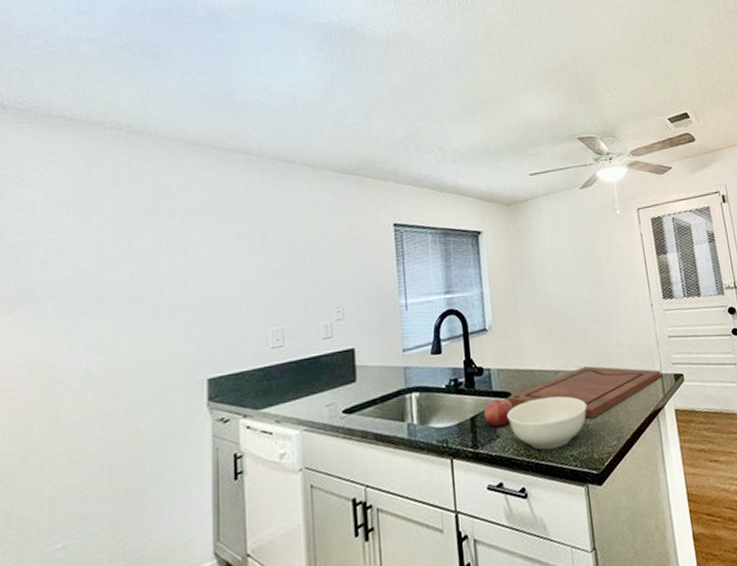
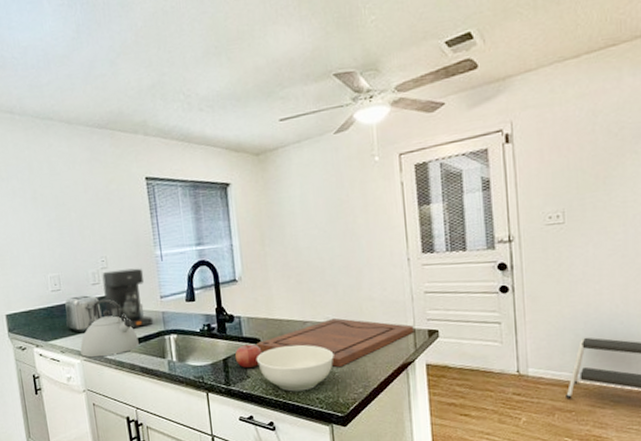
toaster: none [286,350,332,398] -> present [65,295,102,334]
kettle: none [301,354,374,427] -> present [80,298,139,358]
coffee maker: none [336,319,393,389] -> present [102,268,154,329]

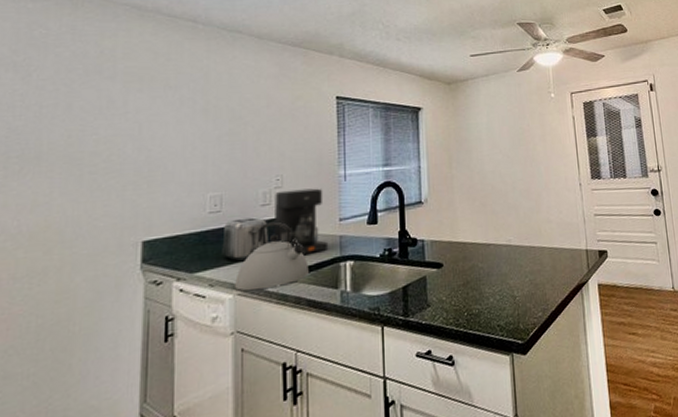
fruit: present [234,344,262,369] -> none [415,269,444,297]
bowl: present [256,344,334,392] -> none [437,268,515,320]
cutting board: present [257,317,414,368] -> none [439,240,587,291]

